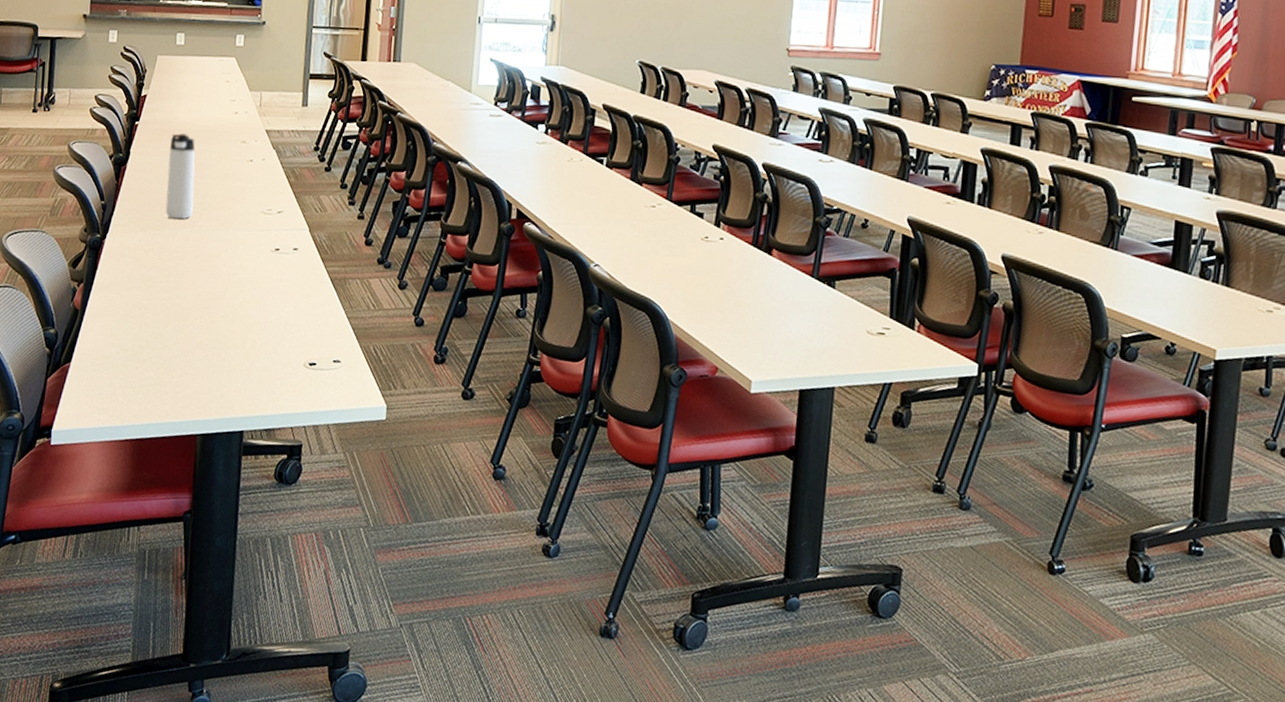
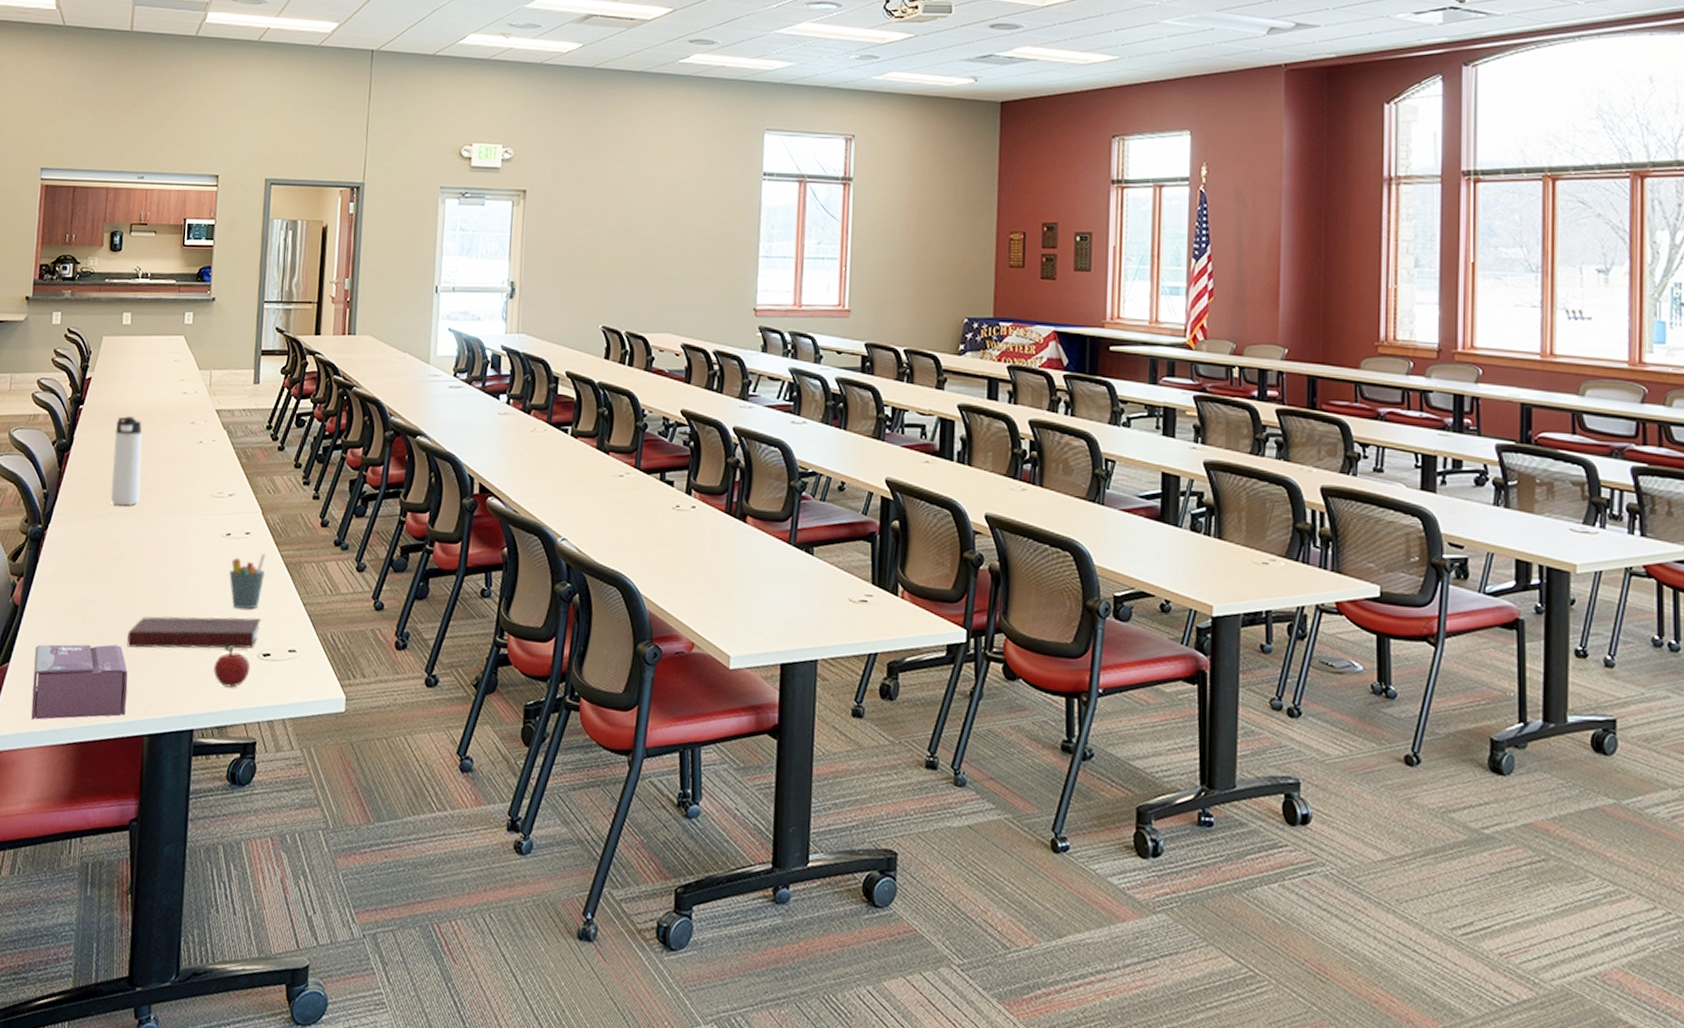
tissue box: none [91,346,182,417] -> present [31,644,128,720]
notebook: none [181,324,308,358] -> present [127,616,262,649]
apple: none [262,353,298,394] -> present [213,644,251,688]
pen holder: none [277,269,313,321] -> present [229,554,266,609]

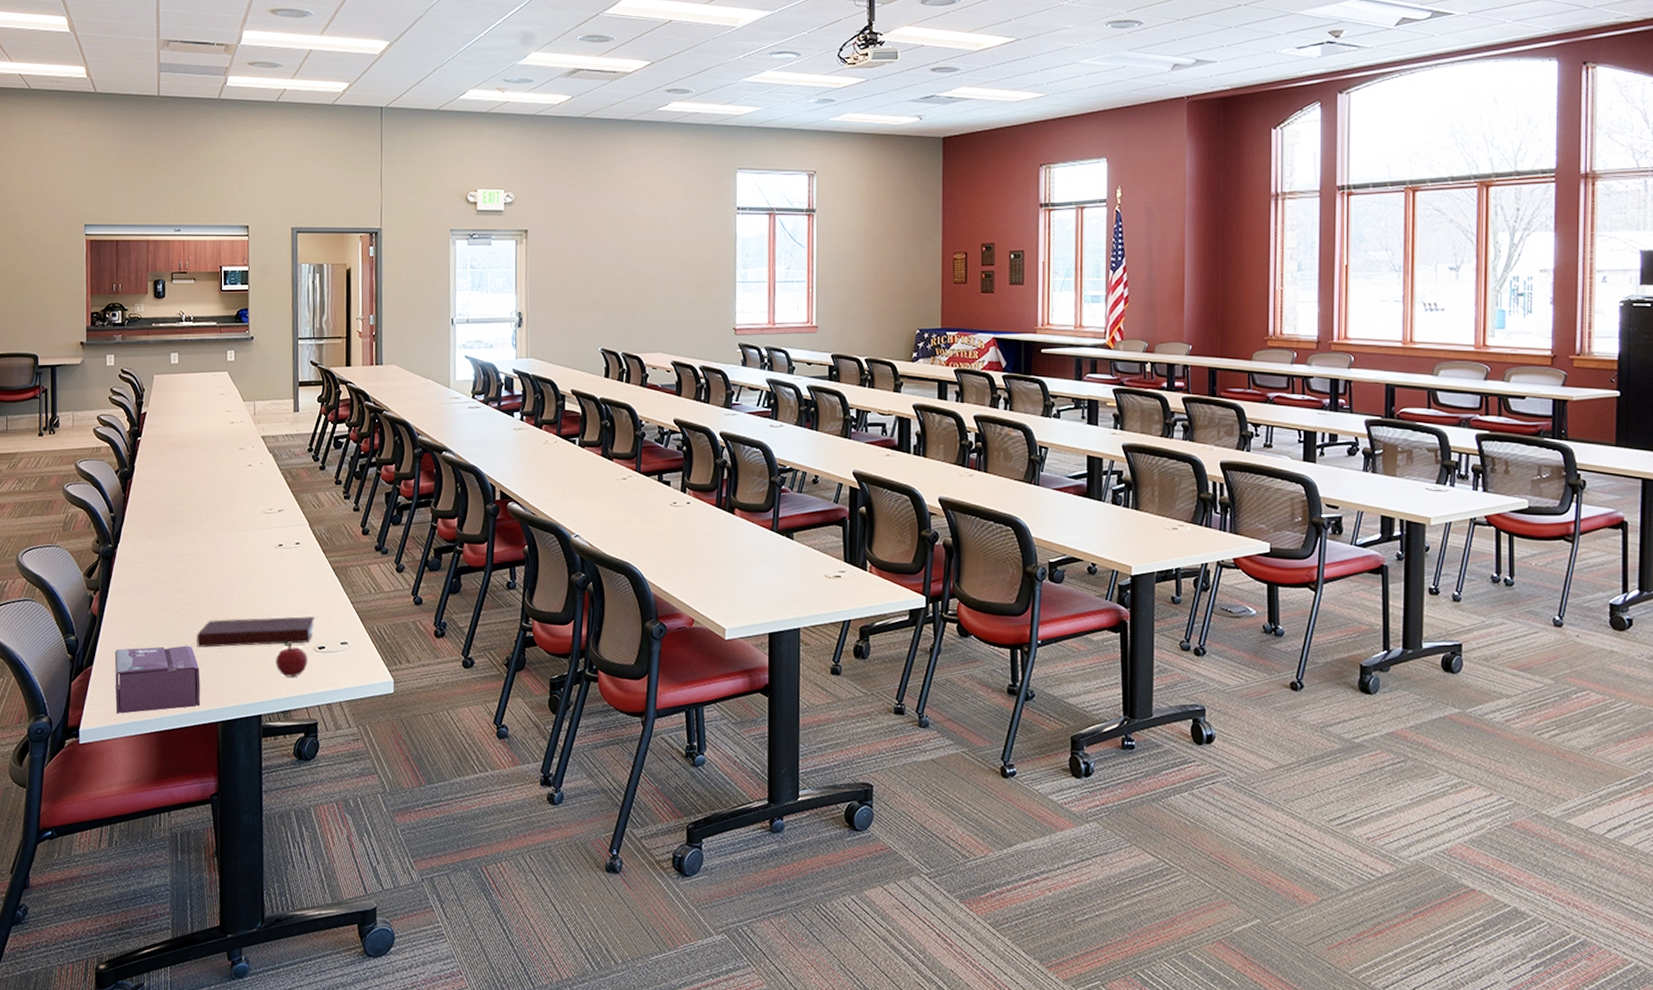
thermos bottle: present [110,415,143,506] -> none [171,444,199,525]
pen holder: present [229,554,266,609] -> none [284,561,315,609]

